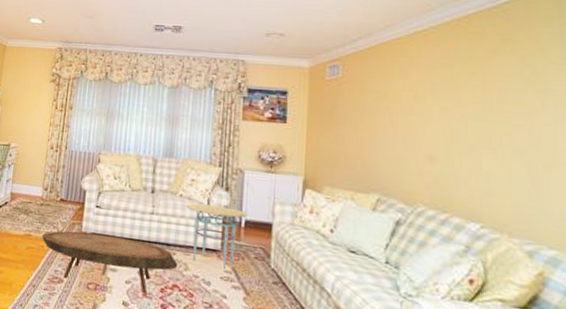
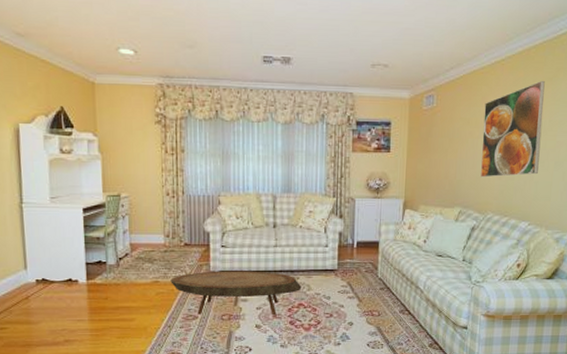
side table: present [187,203,248,270] -> none [307,232,359,285]
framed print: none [404,52,488,164] -> present [481,80,545,178]

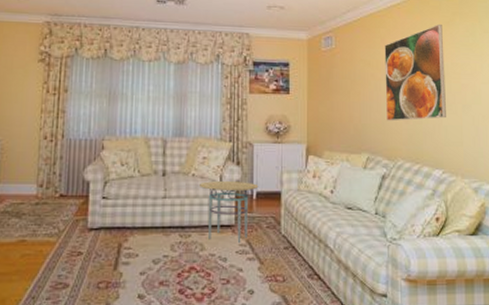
coffee table: present [170,271,302,316] -> none [39,227,194,283]
side table: none [307,232,359,285] -> present [200,181,259,244]

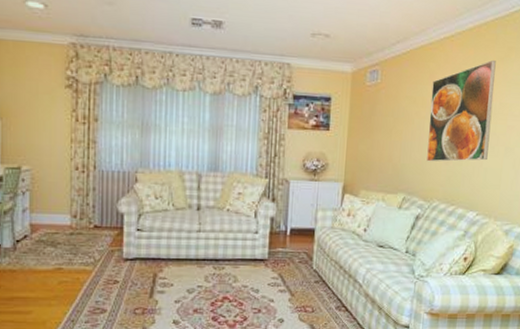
side table: present [200,181,259,244] -> none [234,217,293,277]

